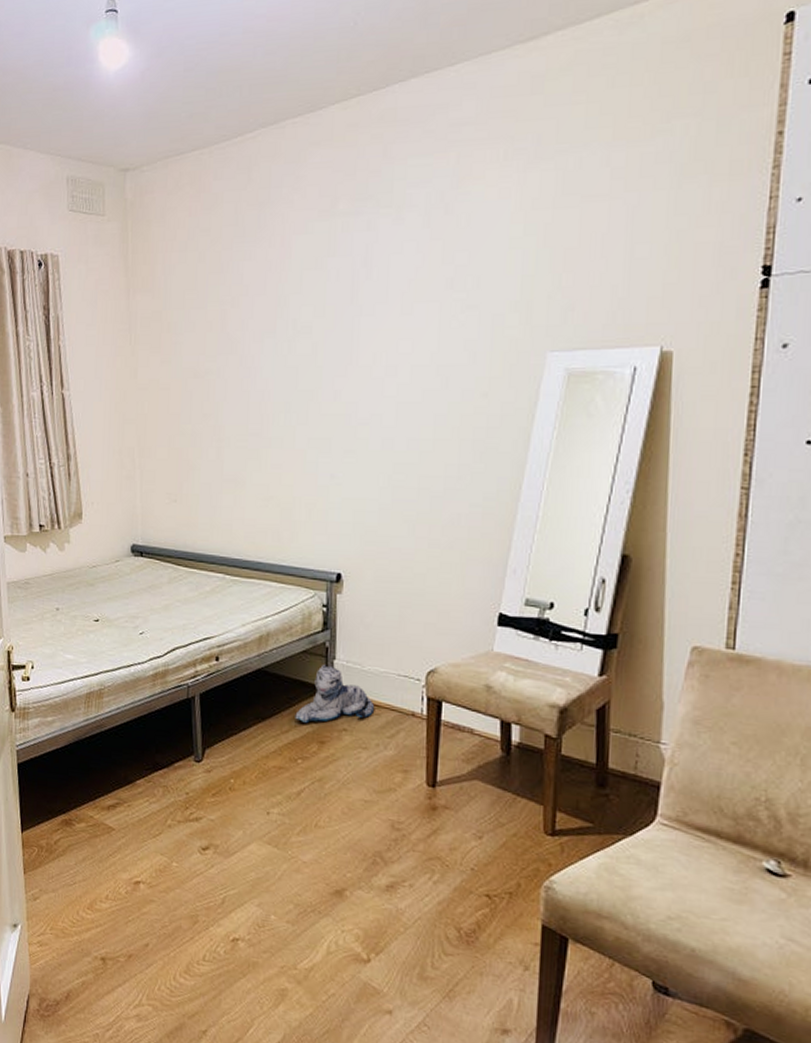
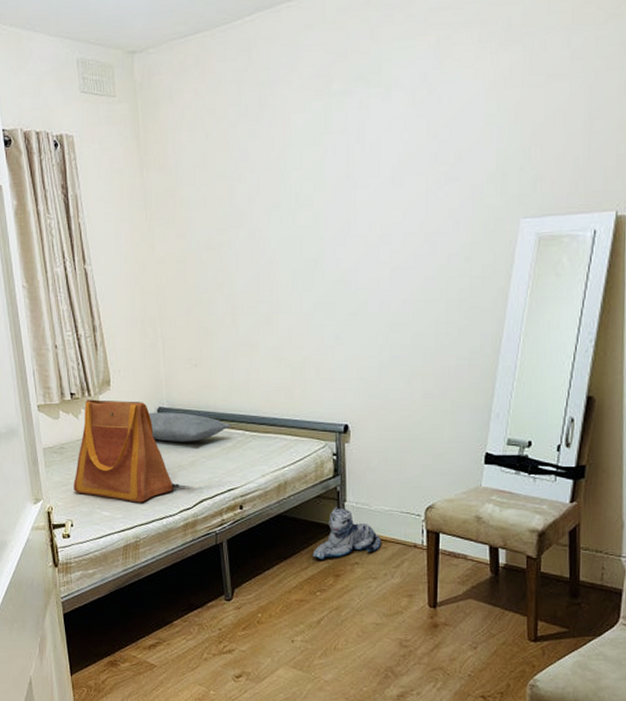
tote bag: none [37,532,144,647] -> present [73,399,173,503]
pillow: none [121,549,211,584] -> present [148,412,231,442]

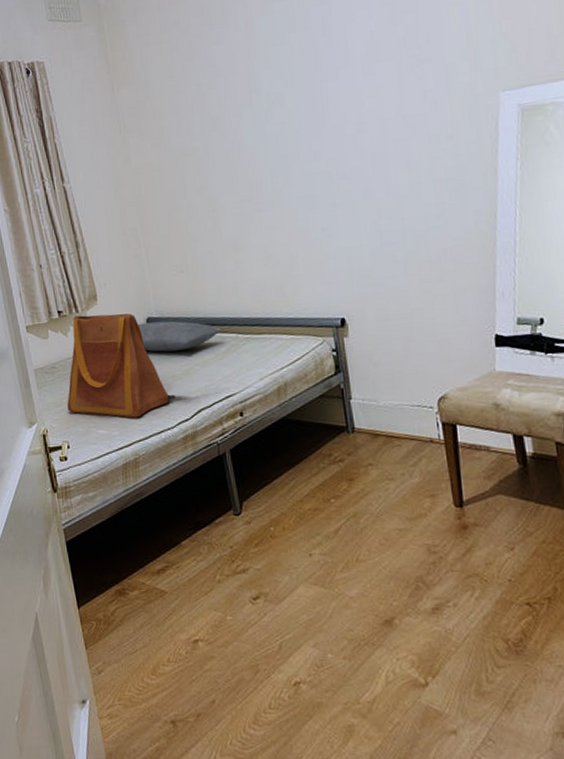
plush toy: present [312,507,382,559] -> none [322,406,396,463]

